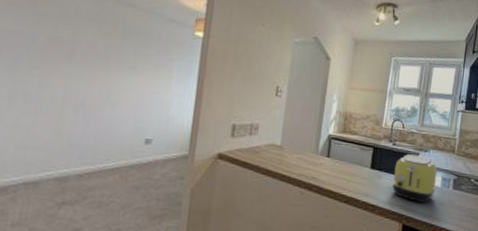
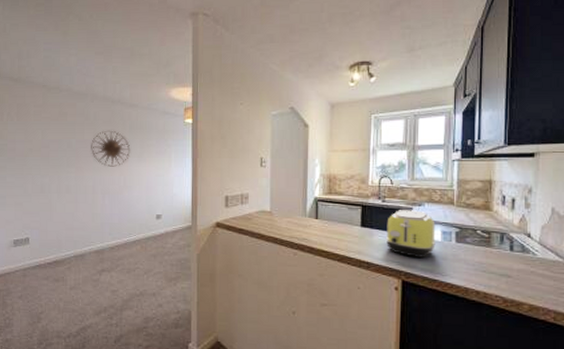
wall art: none [65,29,121,76] -> present [91,130,131,167]

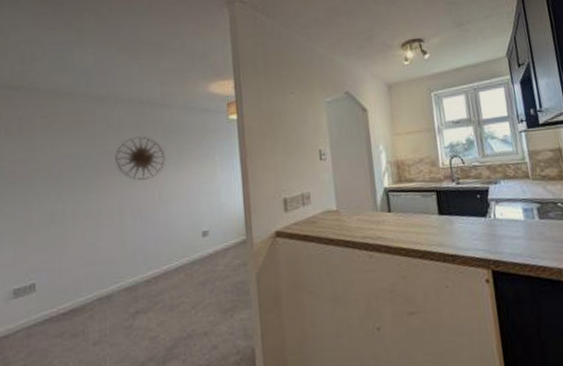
toaster: present [385,210,436,259] -> none [465,189,520,243]

